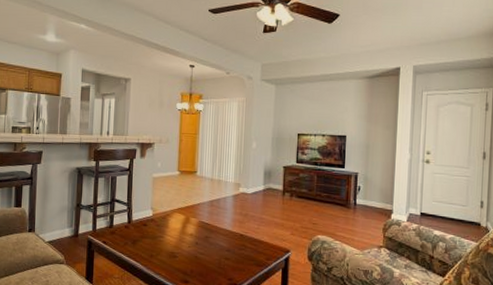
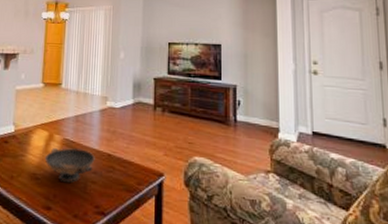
decorative bowl: none [182,229,229,260] -> present [44,147,95,183]

